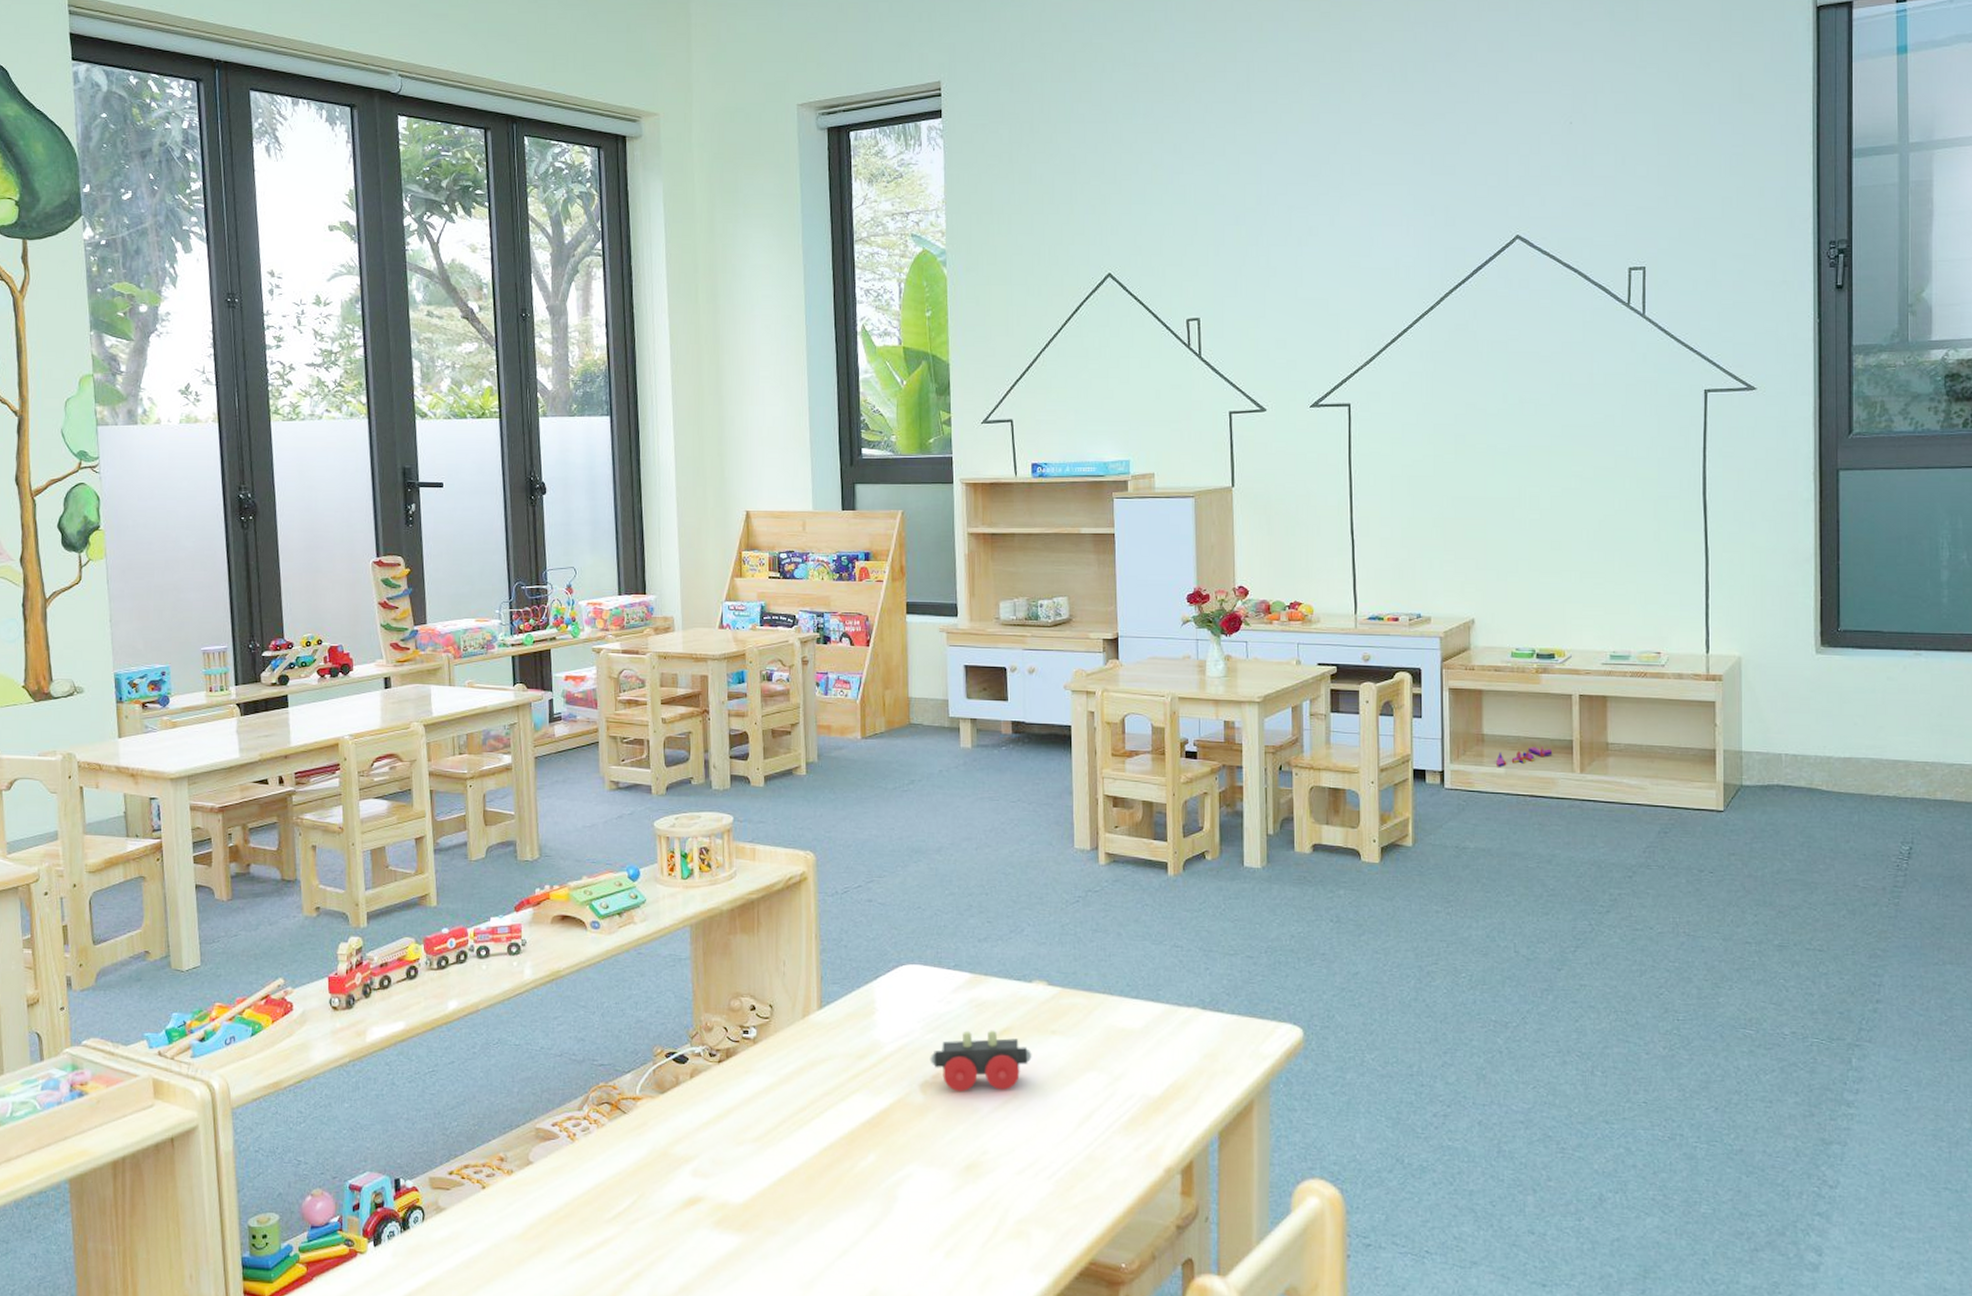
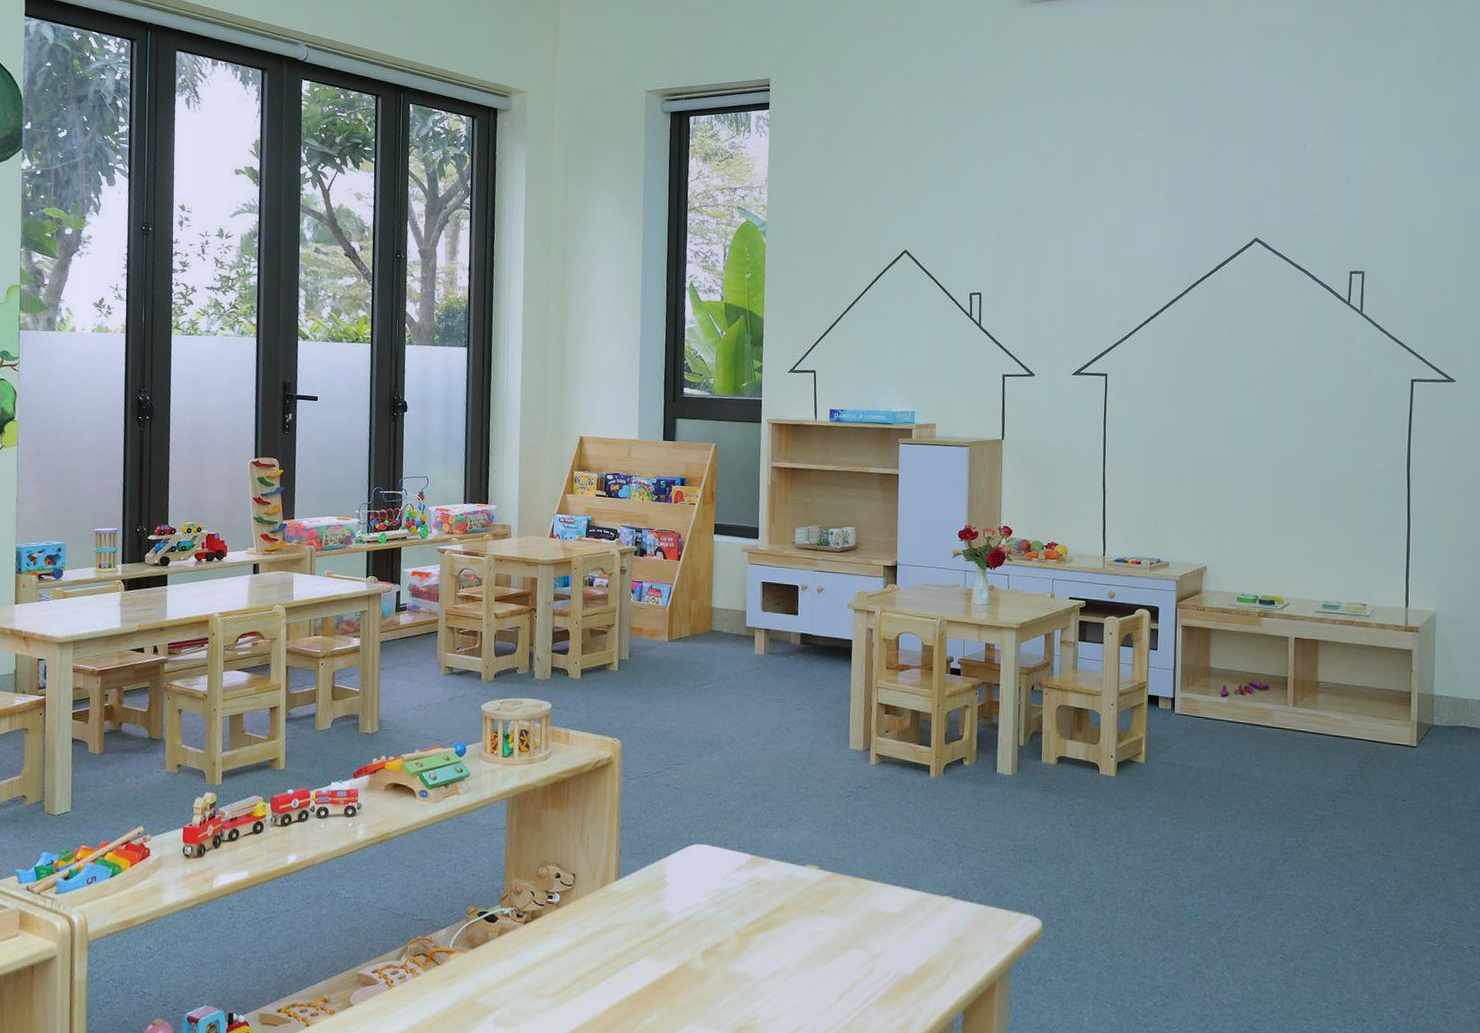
toy train: present [930,1030,1032,1091] -> none [711,906,802,962]

